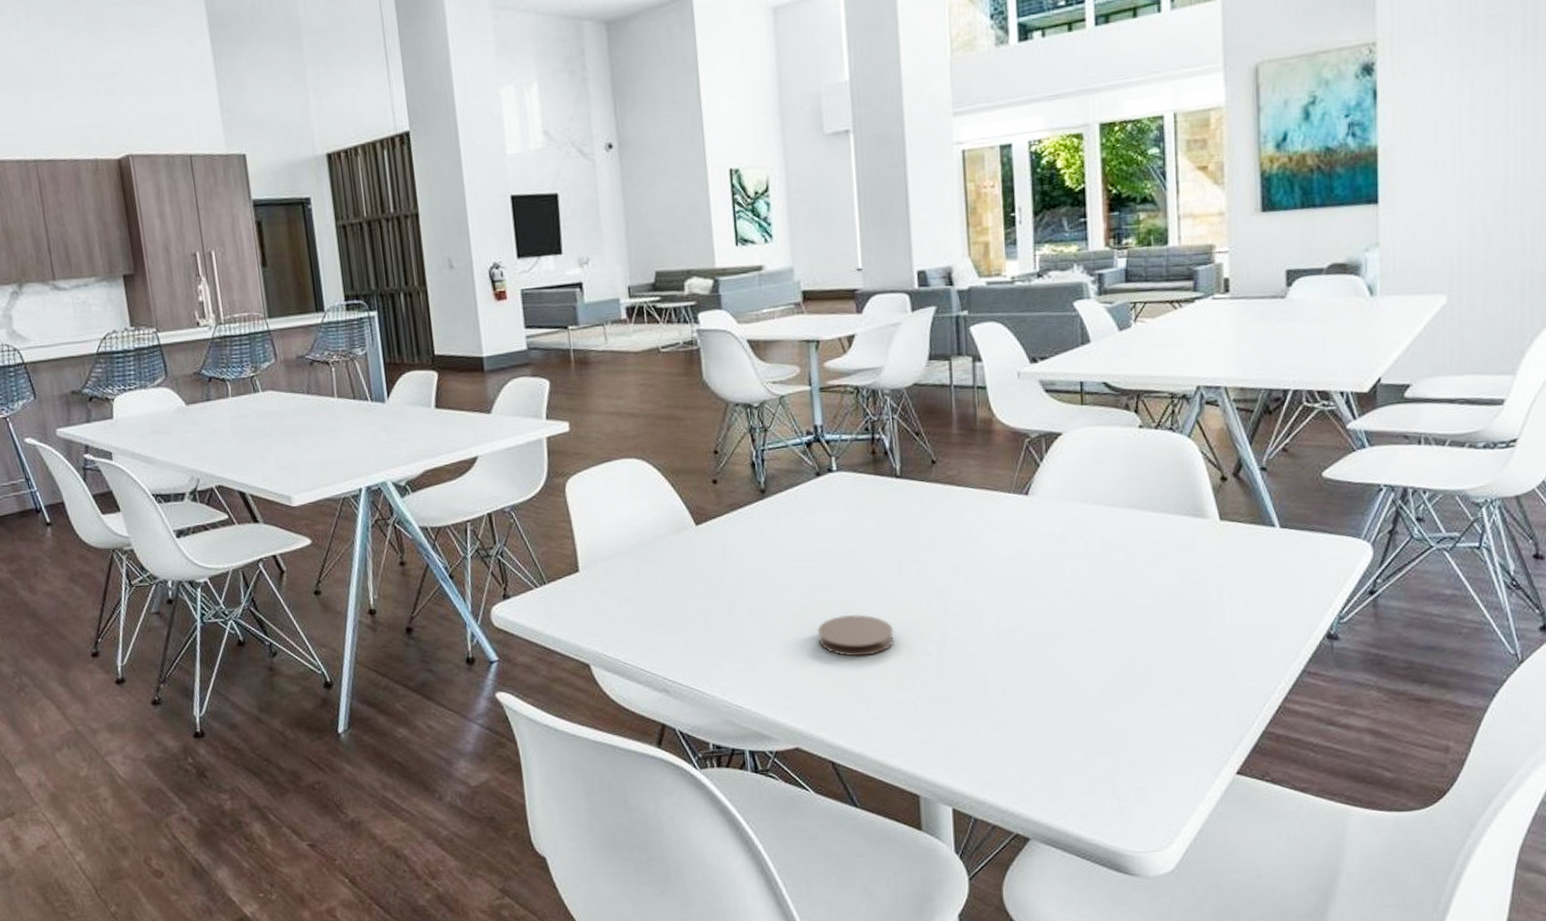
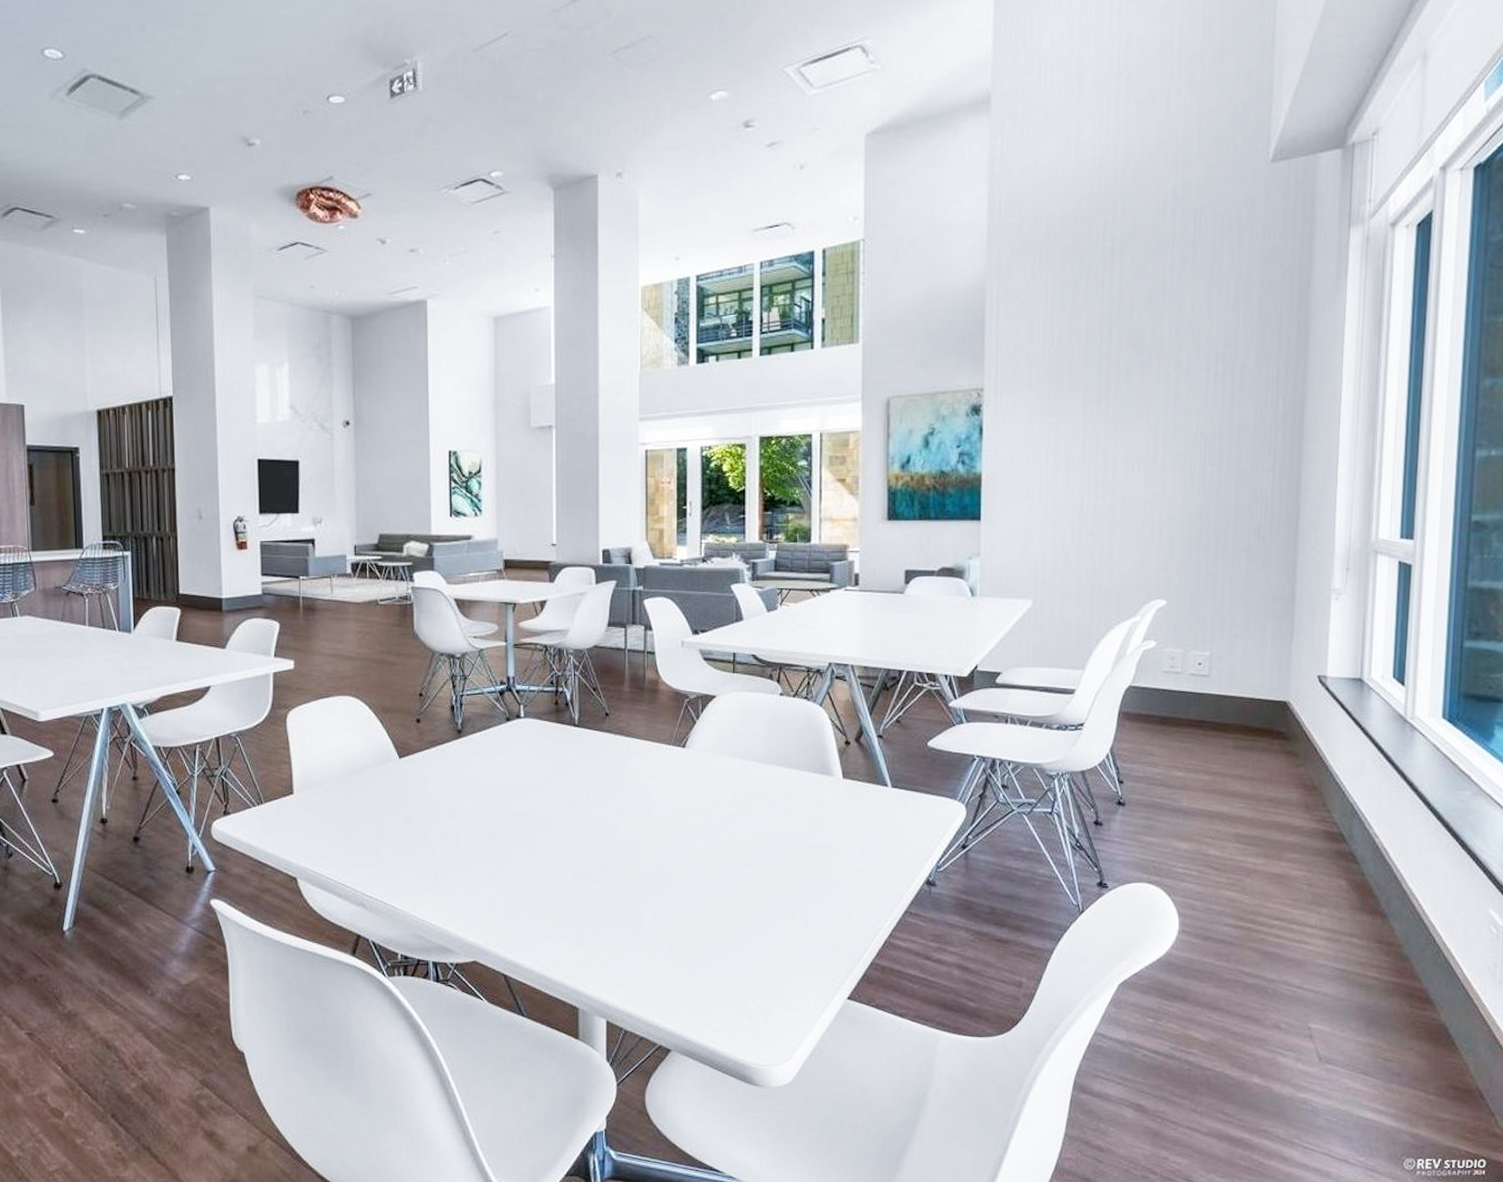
coaster: present [817,614,894,657] -> none [499,844,564,882]

